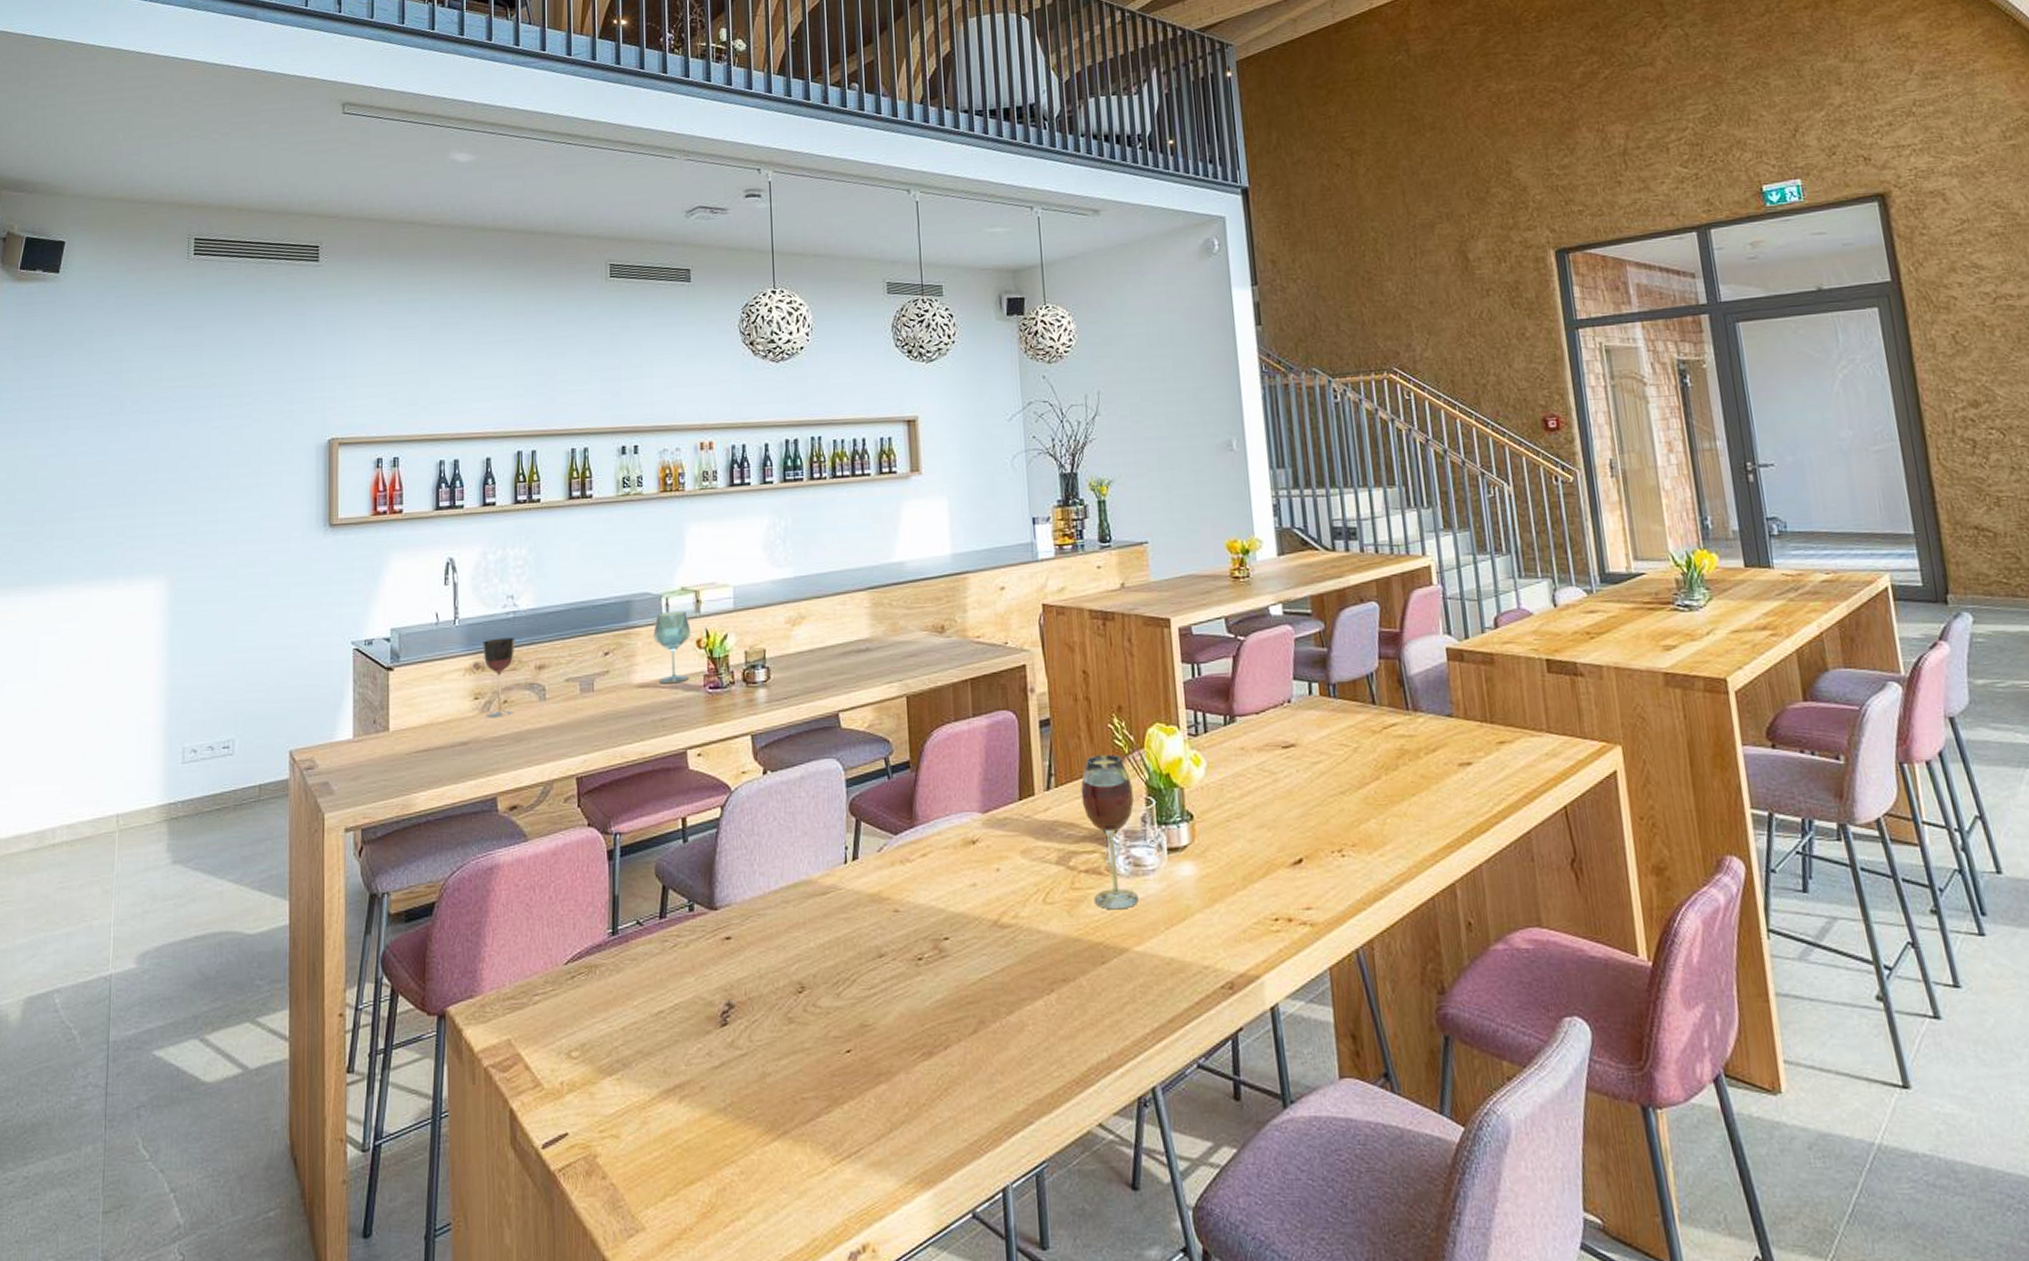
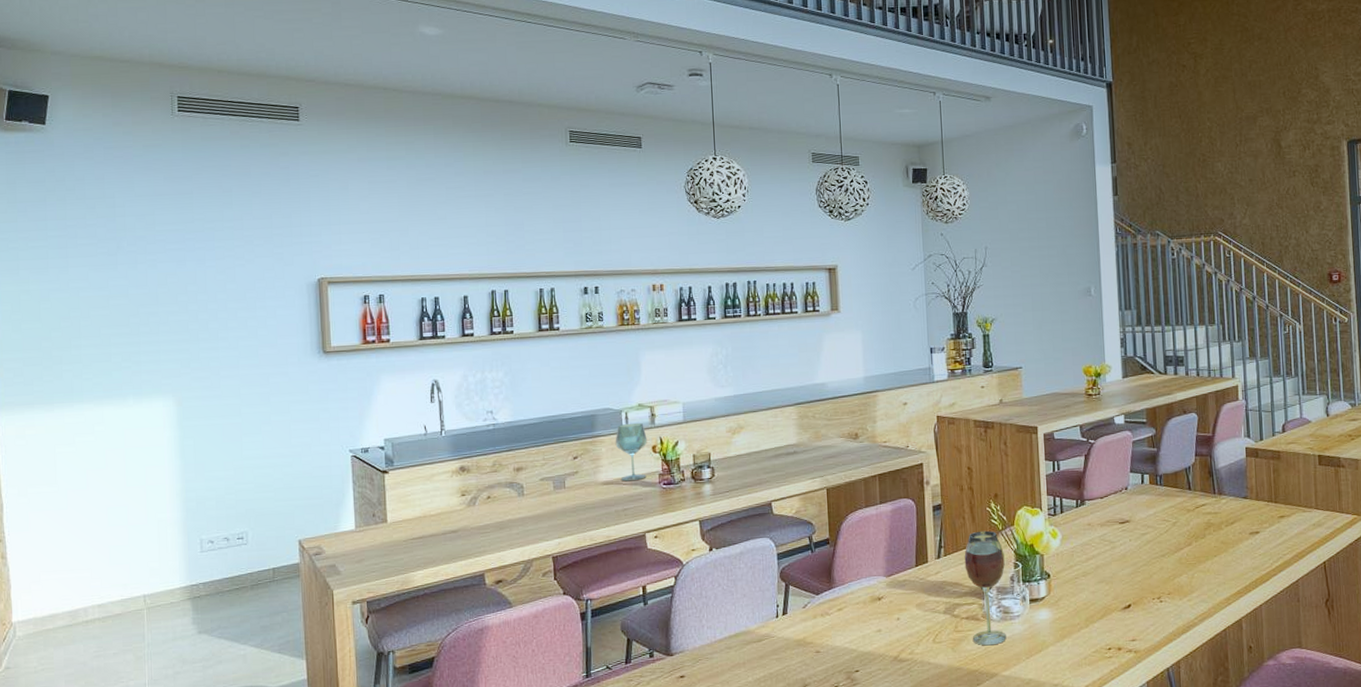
wineglass: present [483,637,515,718] -> none [467,445,497,511]

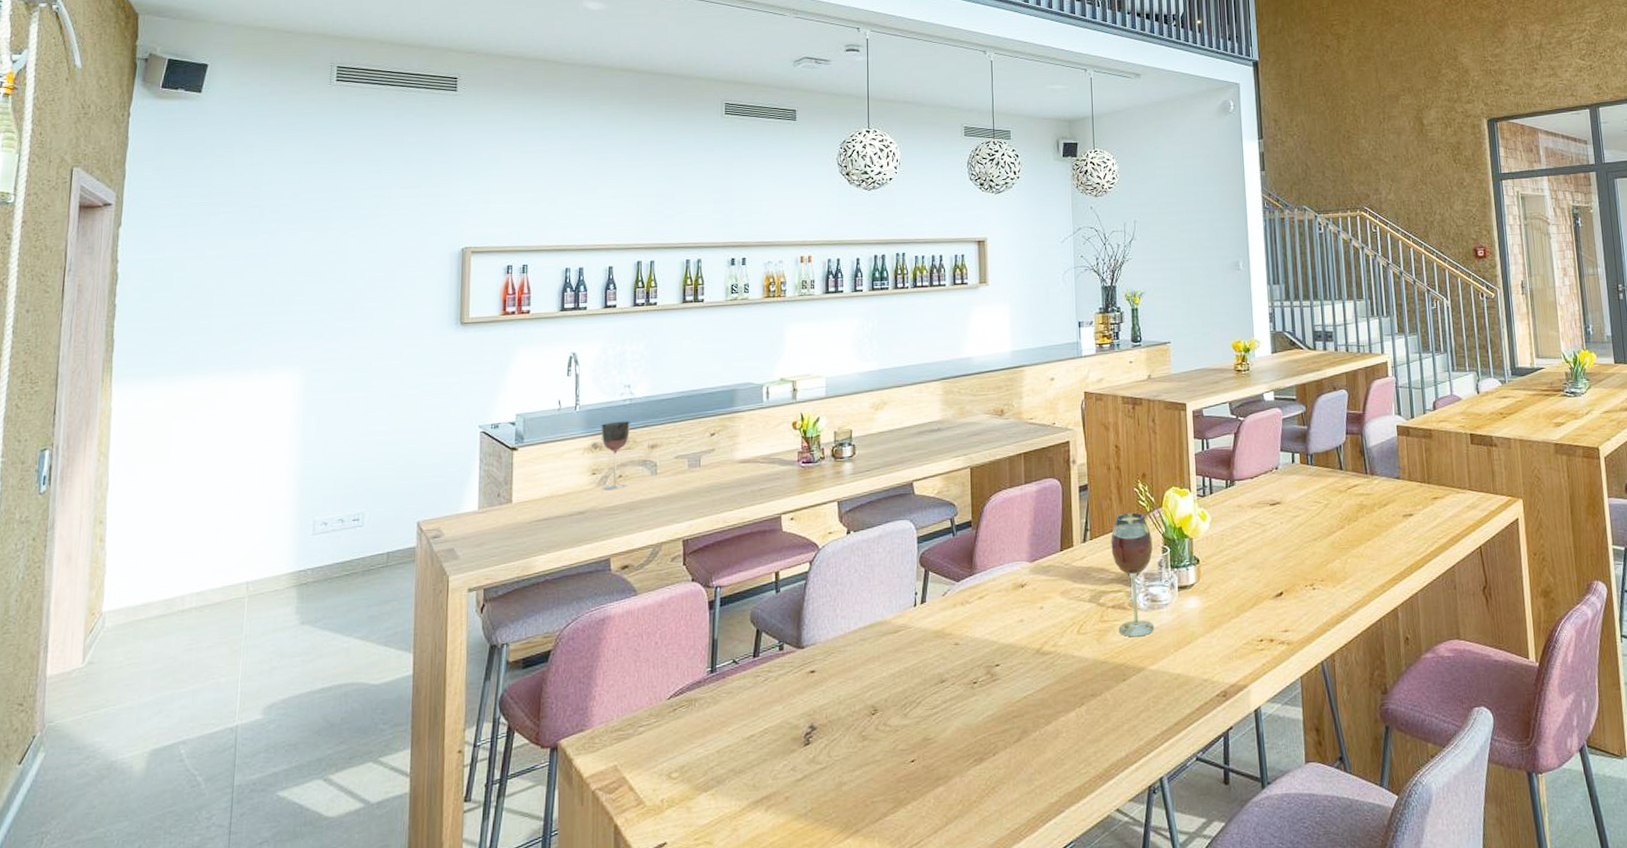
wineglass: none [467,445,497,511] -> present [601,421,630,491]
wine glass: present [615,422,647,482] -> none [754,397,788,460]

